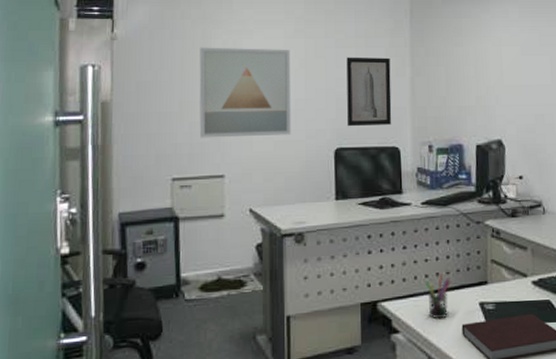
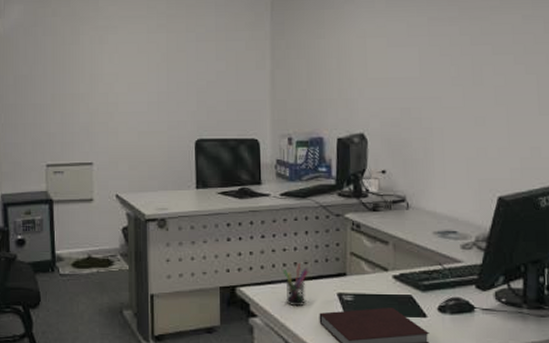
wall art: present [199,47,291,138] -> none [69,43,154,128]
wall art: present [346,57,392,127] -> none [207,50,252,119]

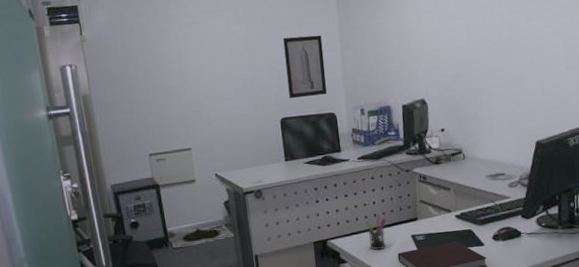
wall art: none [207,50,252,119] -> present [283,35,327,99]

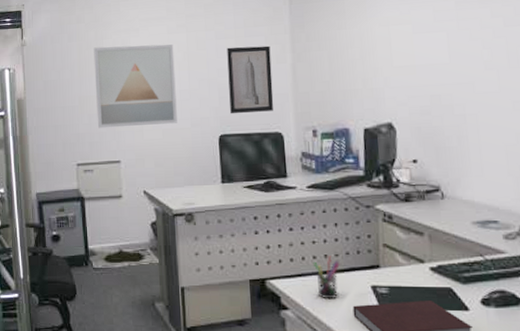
wall art: none [156,36,242,119] -> present [93,44,177,128]

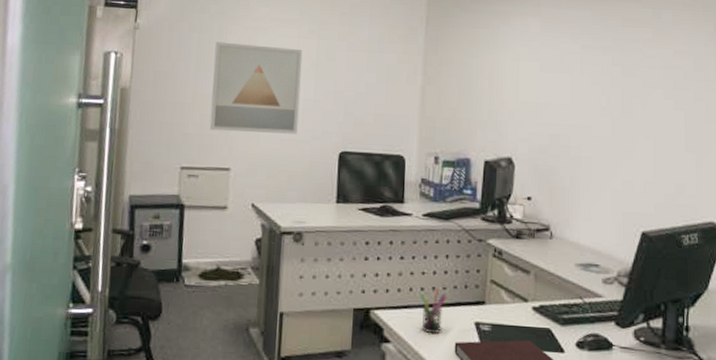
wall art: present [227,45,274,114] -> none [354,61,402,133]

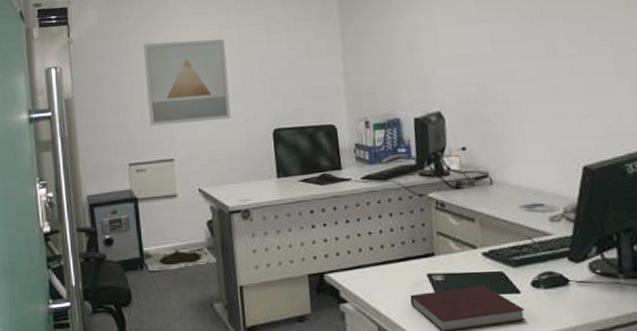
pen holder: present [420,288,447,334] -> none [369,246,396,290]

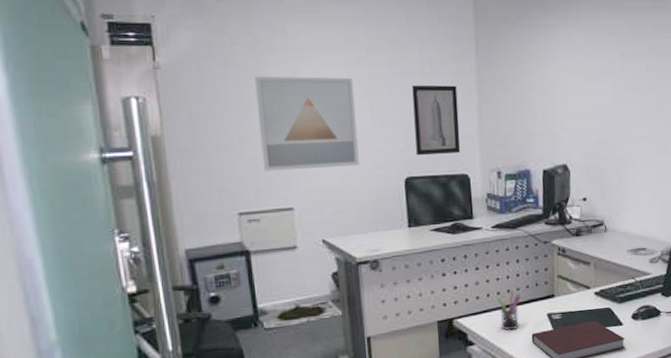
wall art: none [278,38,326,108] -> present [412,85,461,156]
pen holder: none [369,246,396,290] -> present [497,290,521,331]

